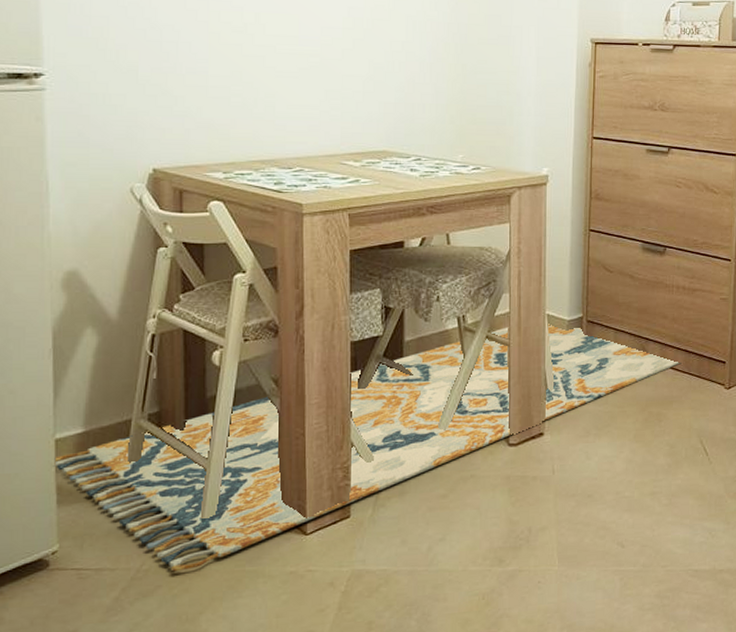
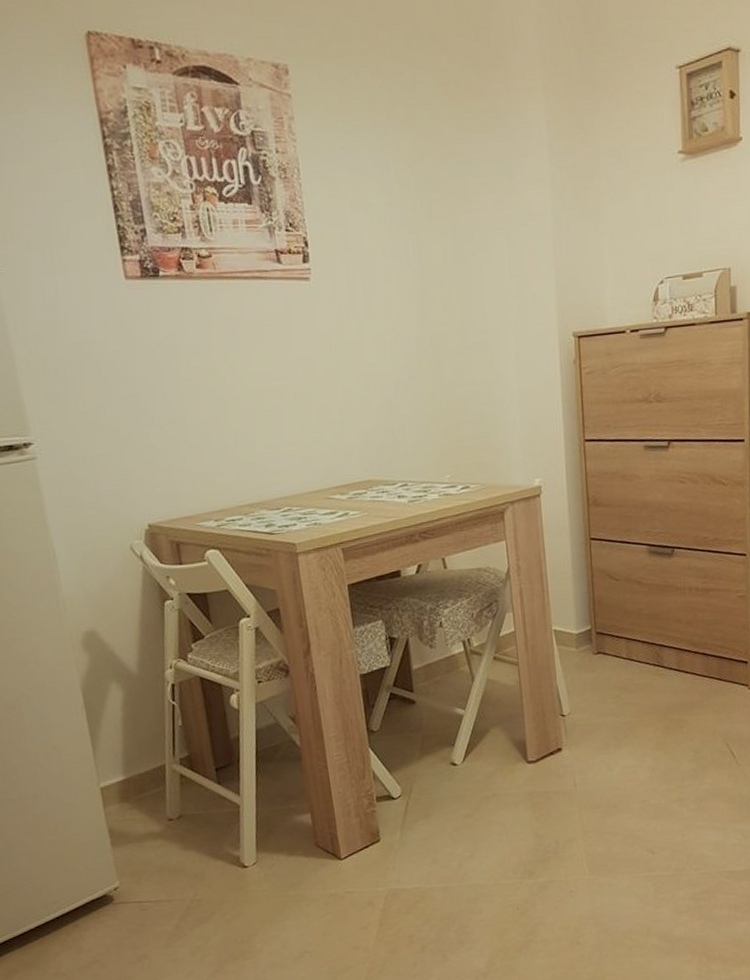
rug: present [53,324,681,572] -> none [102,639,699,900]

